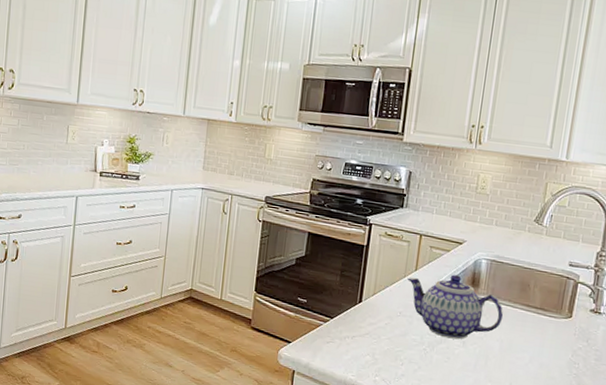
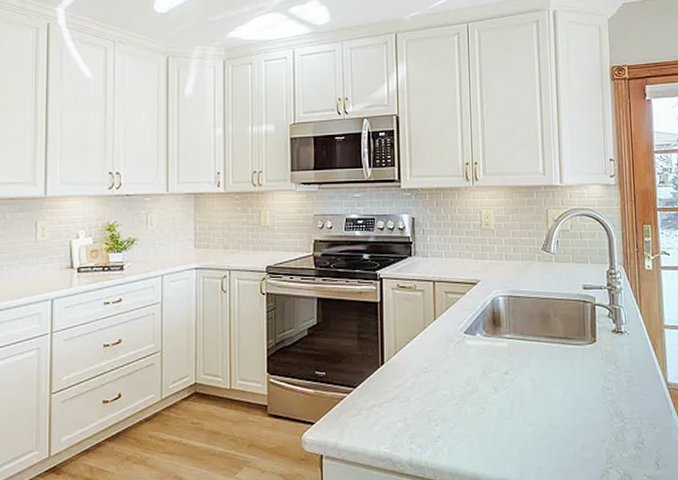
teapot: present [408,274,504,340] -> none [428,317,530,387]

